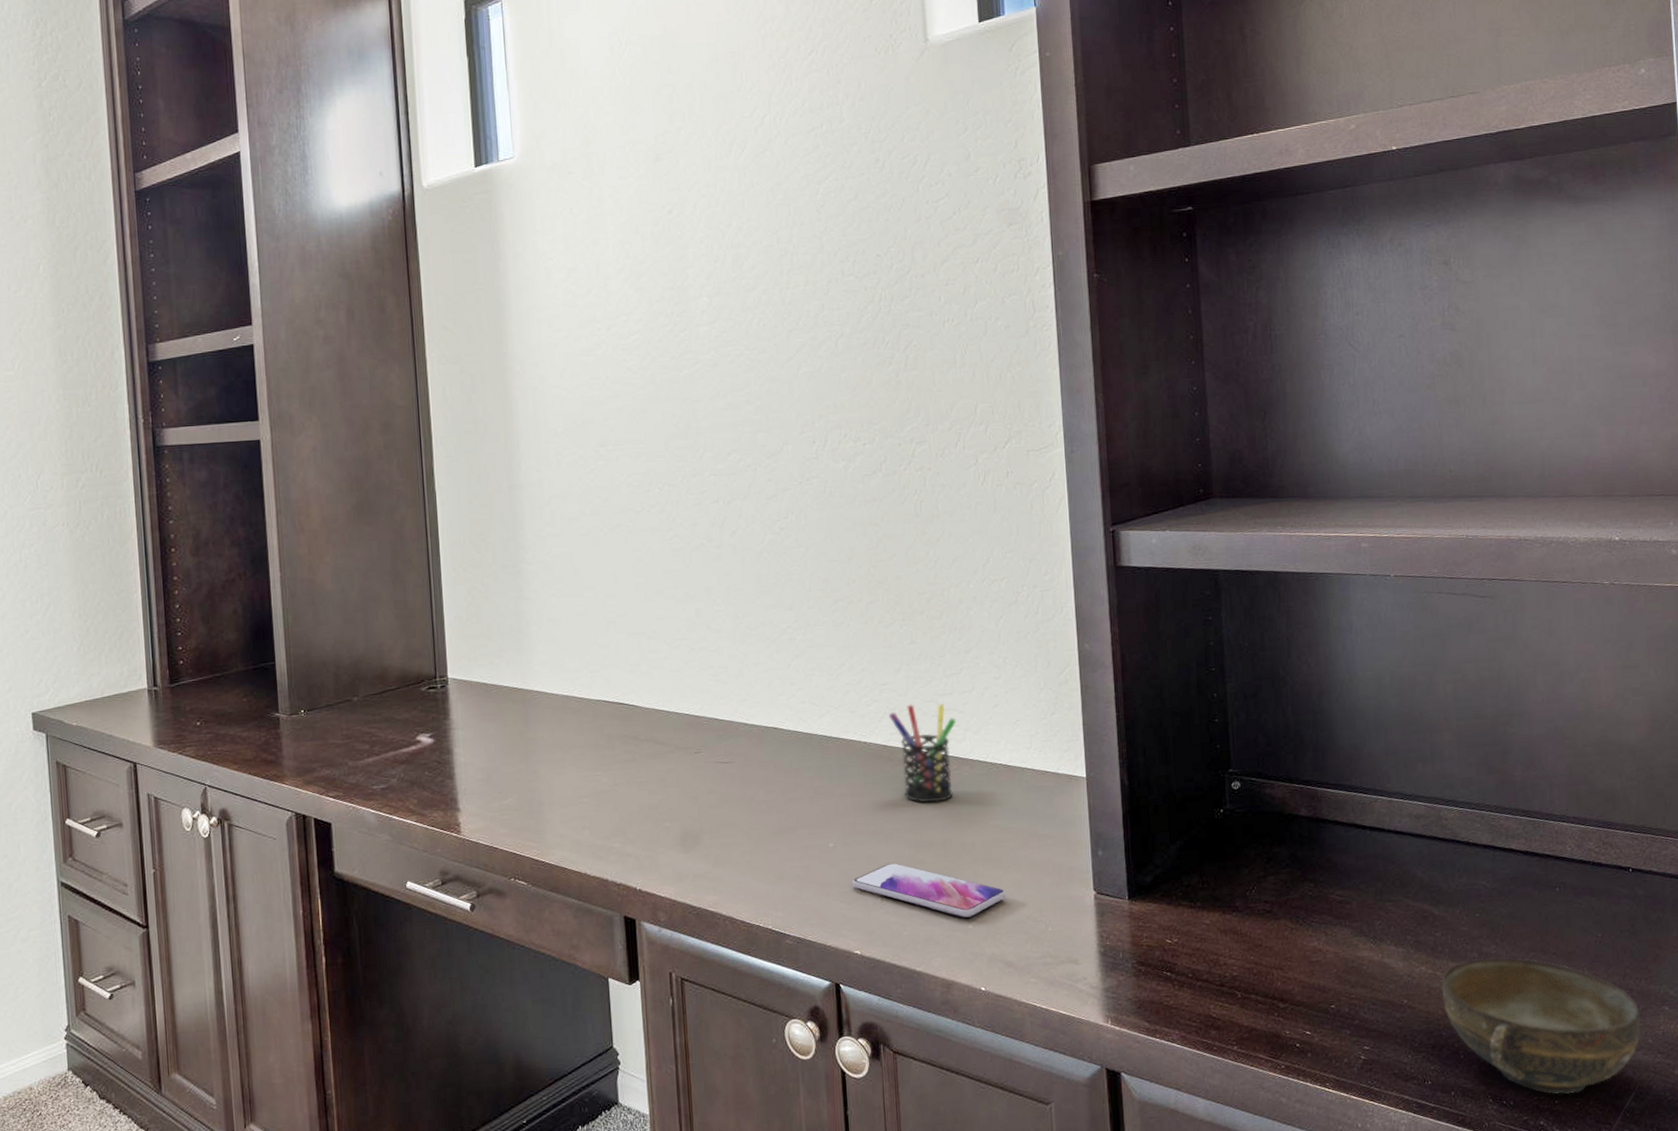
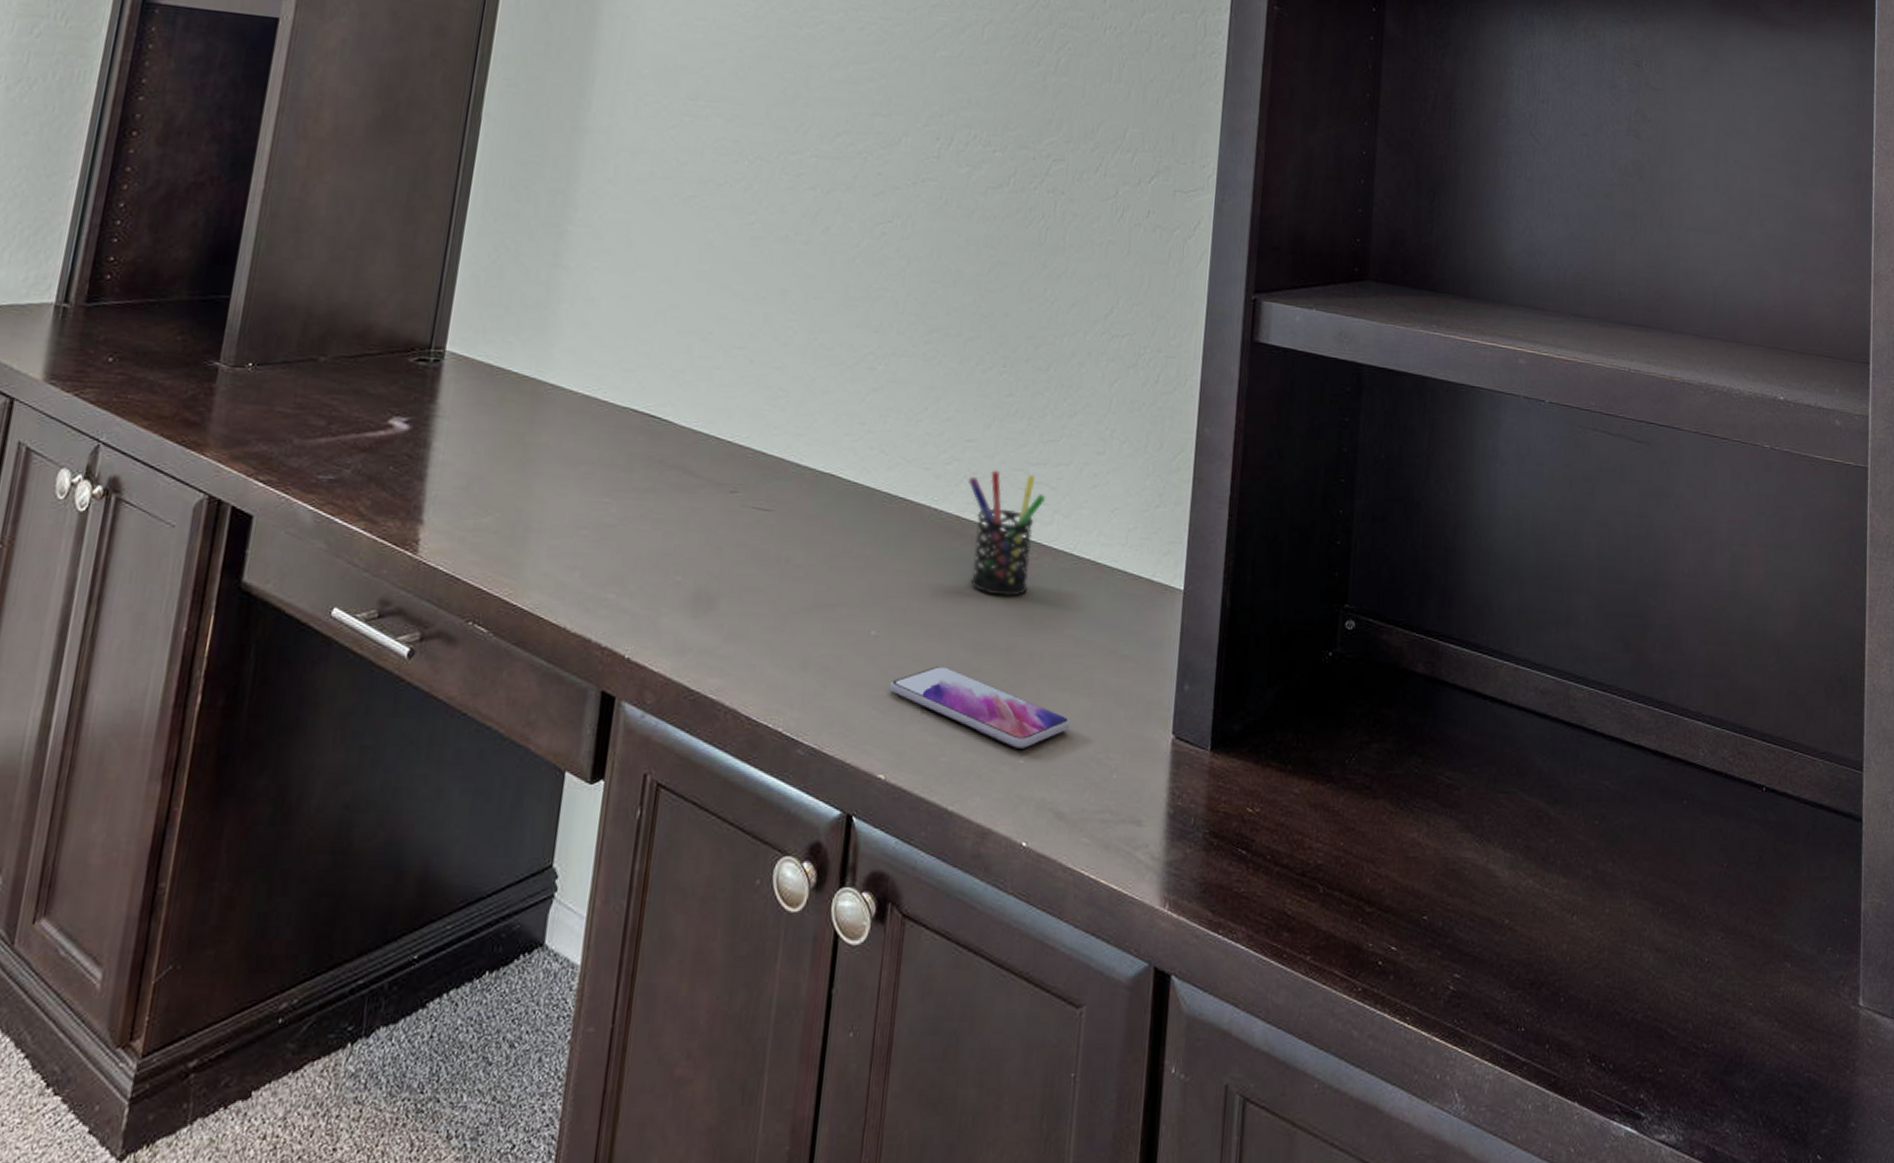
cup: present [1441,957,1641,1094] -> none [1547,876,1760,1061]

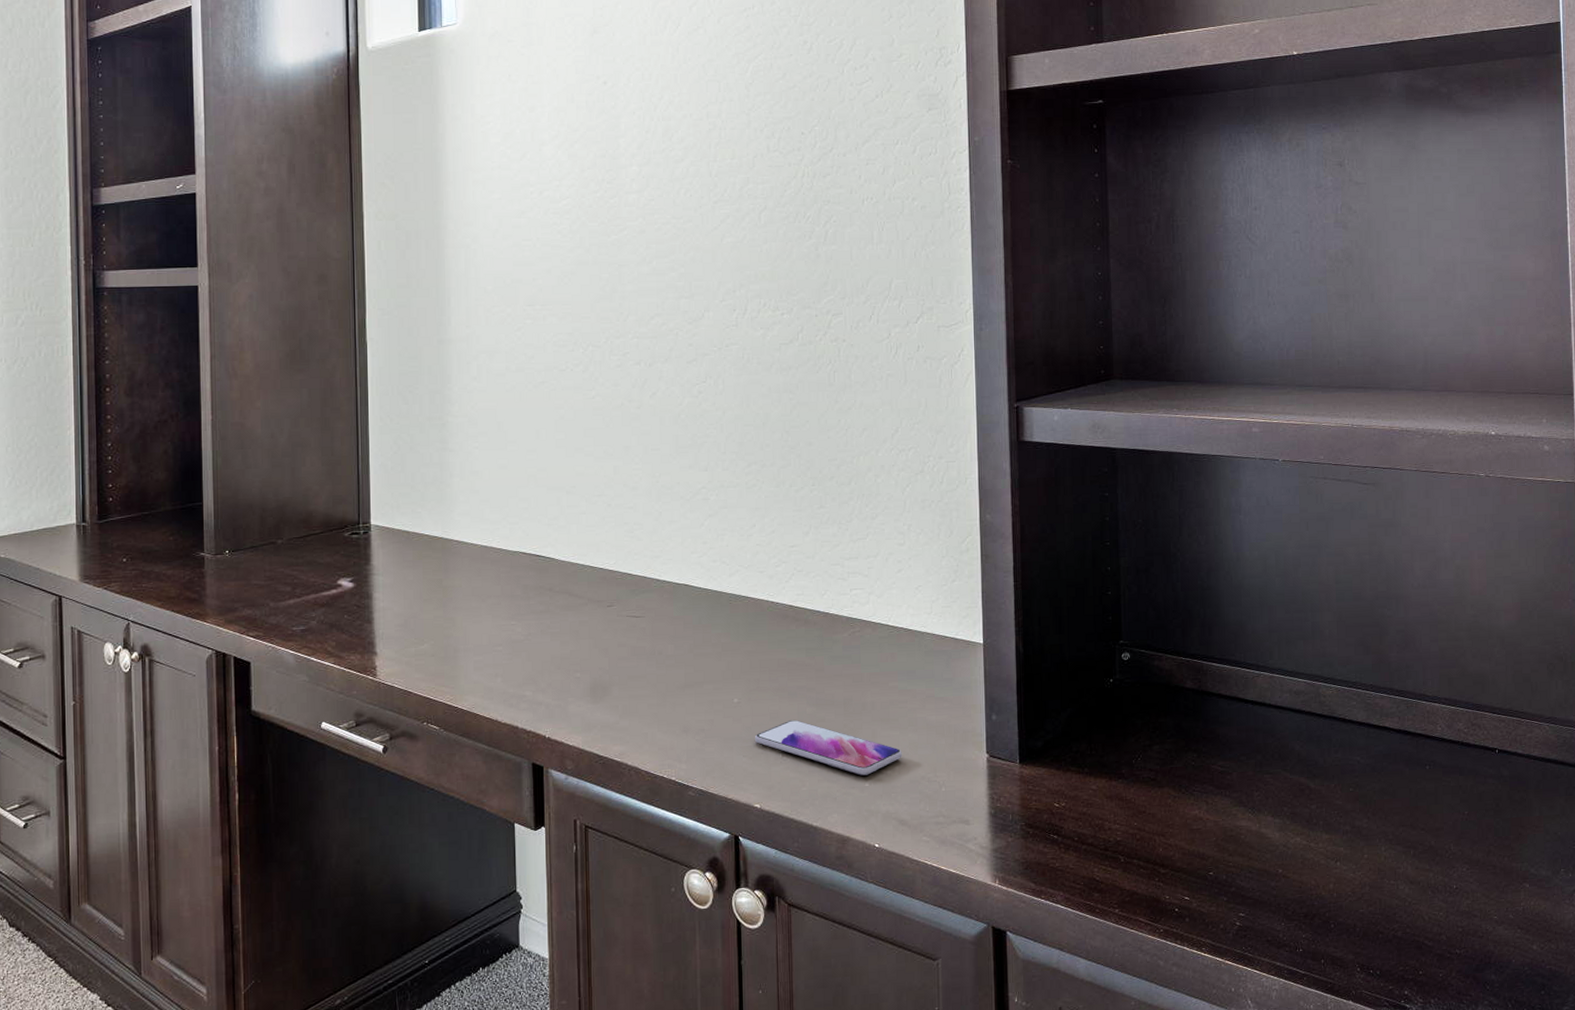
pen holder: present [968,470,1046,597] -> none [795,566,861,663]

